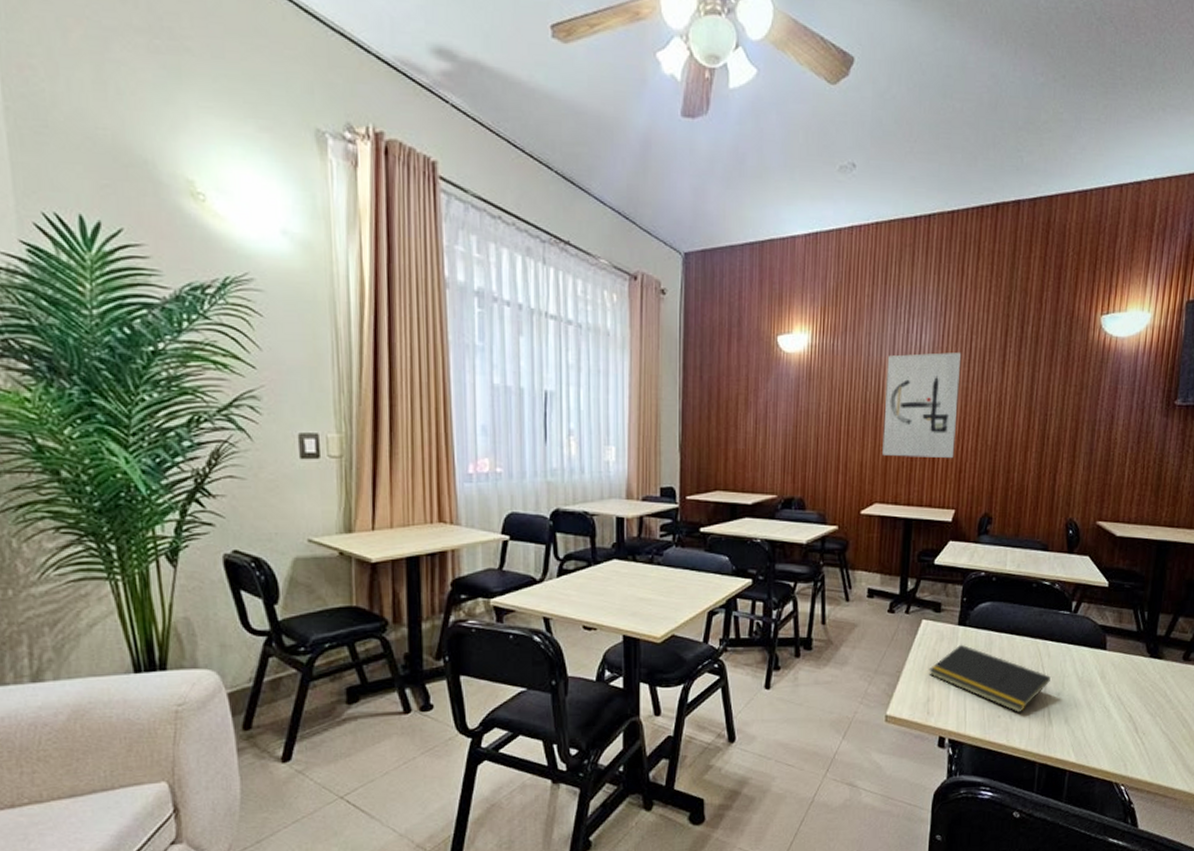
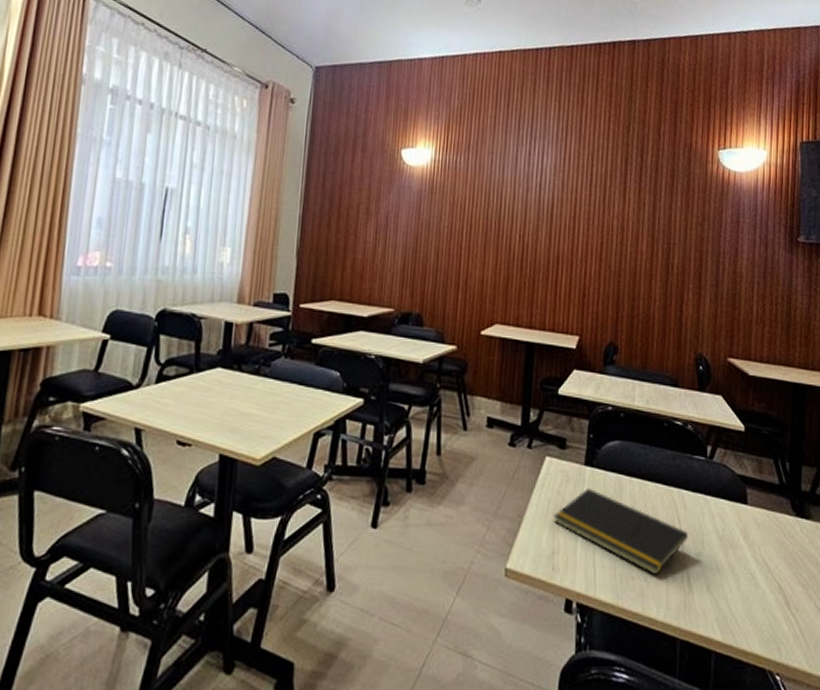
wall art: present [882,351,962,458] -> none [504,175,583,281]

